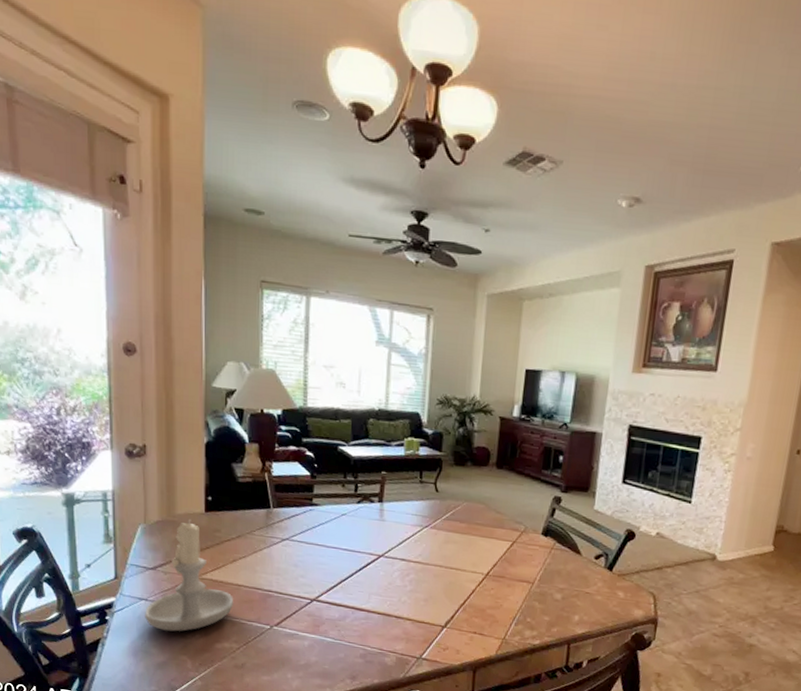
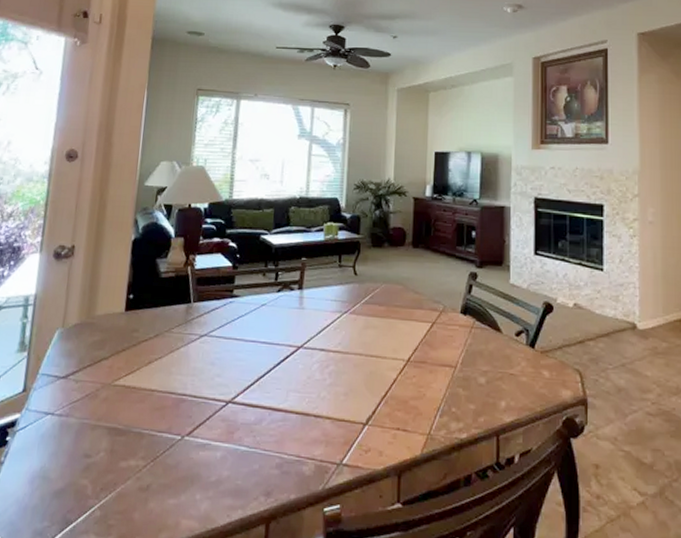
candle: present [145,519,234,632] -> none [48,320,145,451]

